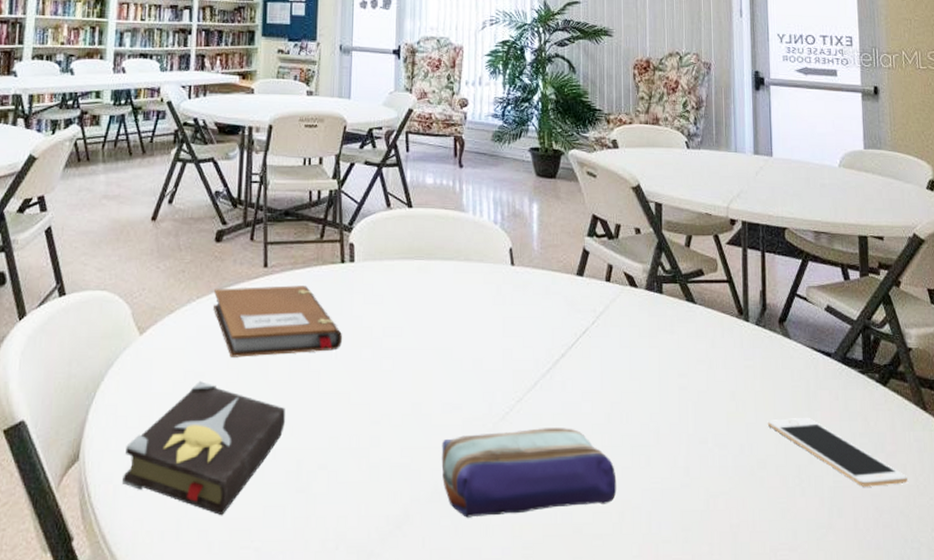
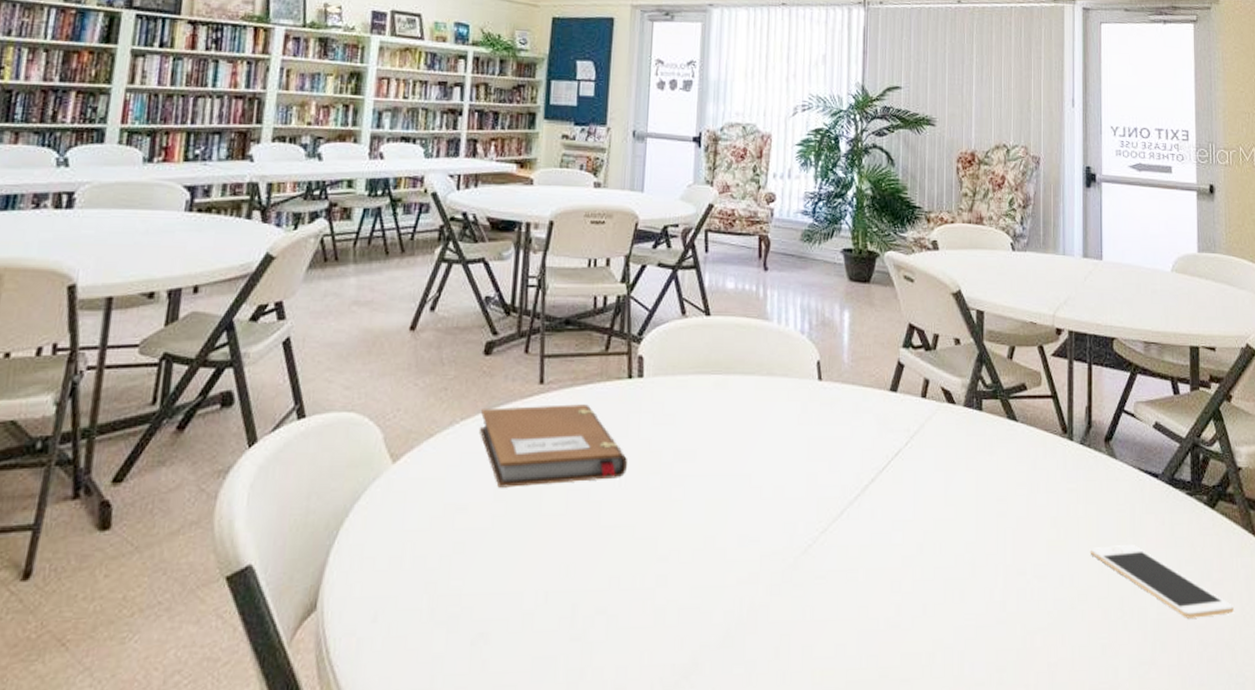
hardback book: present [121,381,285,516] -> none [366,515,560,671]
pencil case: present [441,428,617,518] -> none [735,561,928,664]

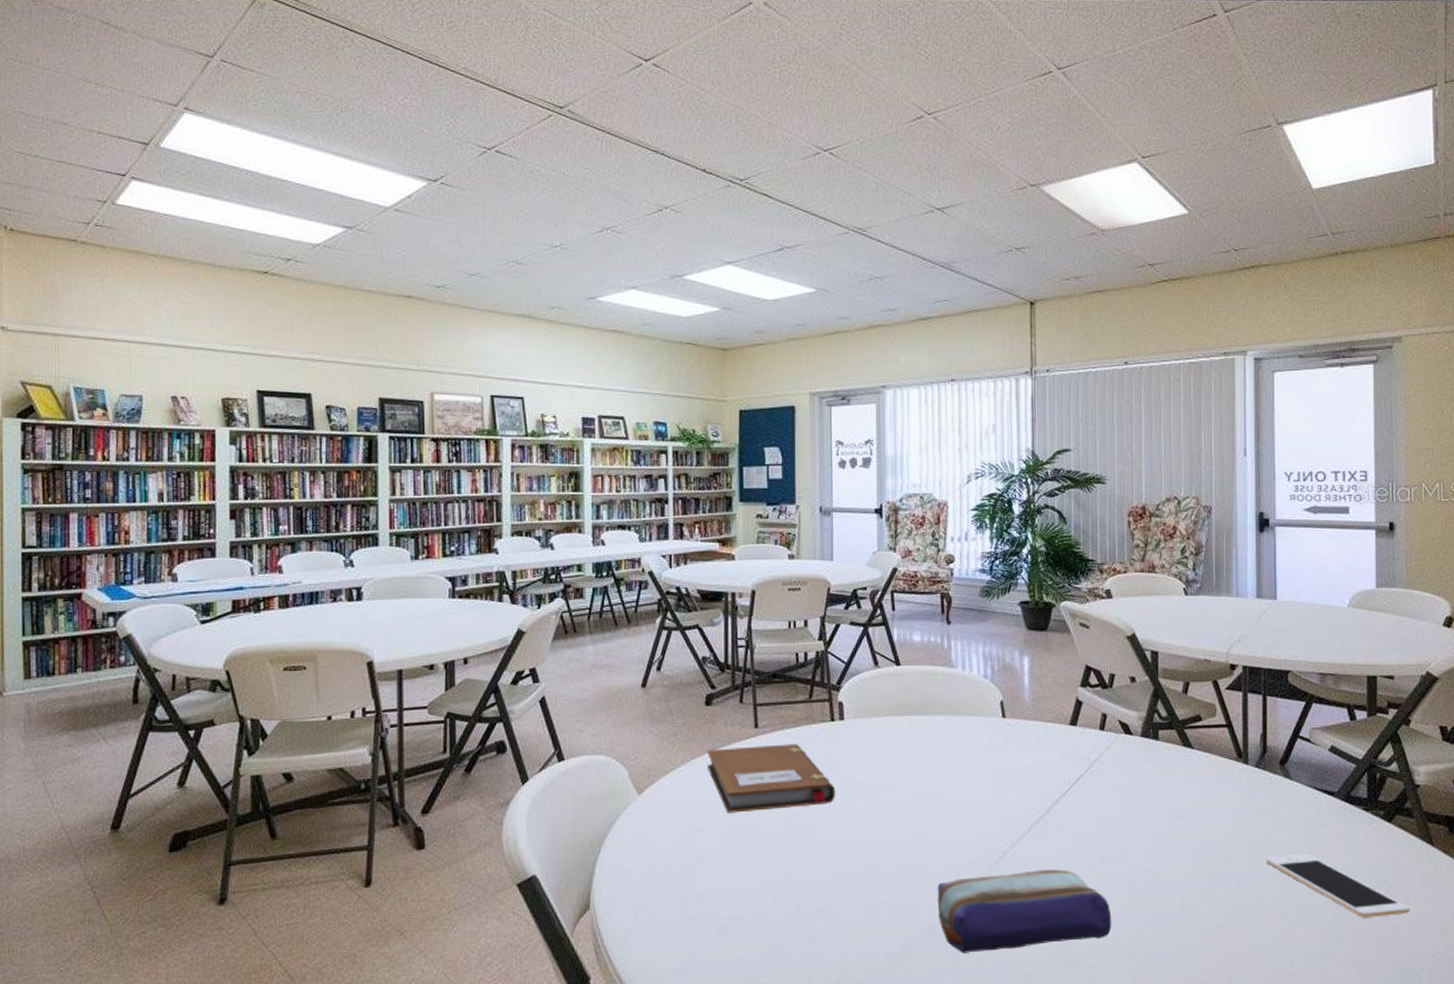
pencil case: none [735,561,928,664] -> present [937,869,1112,953]

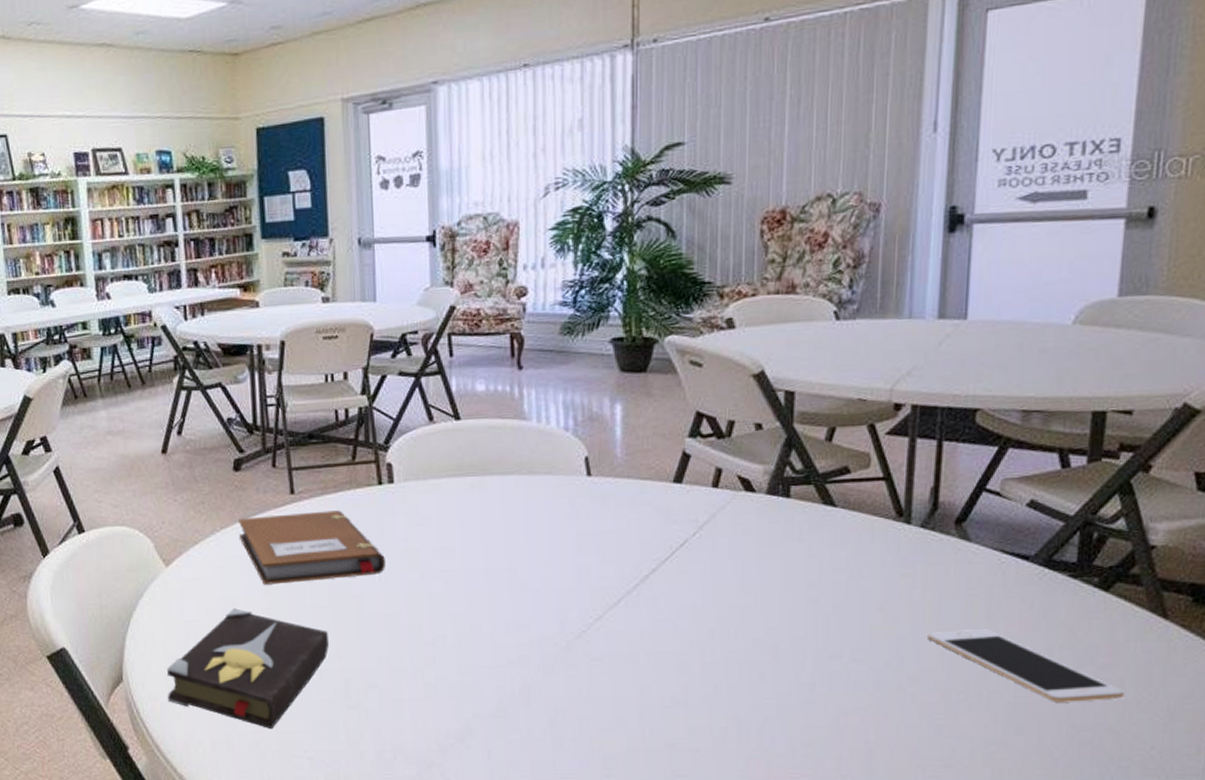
hardback book: none [631,835,783,956] -> present [167,608,329,730]
pencil case: present [937,869,1112,953] -> none [506,645,720,732]

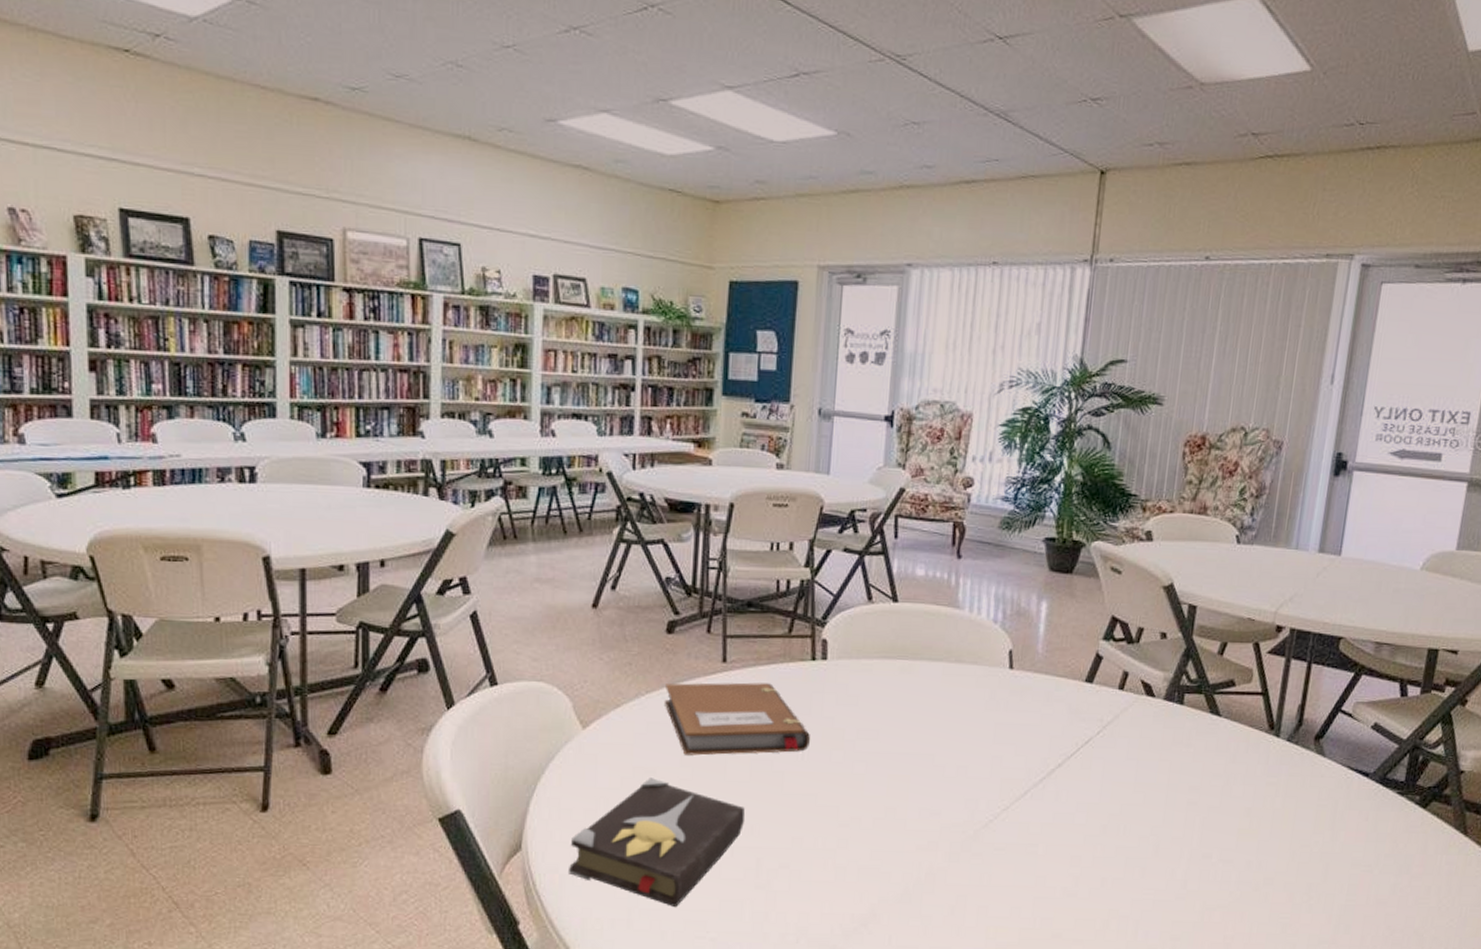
cell phone: present [926,629,1124,702] -> none [1282,837,1430,907]

